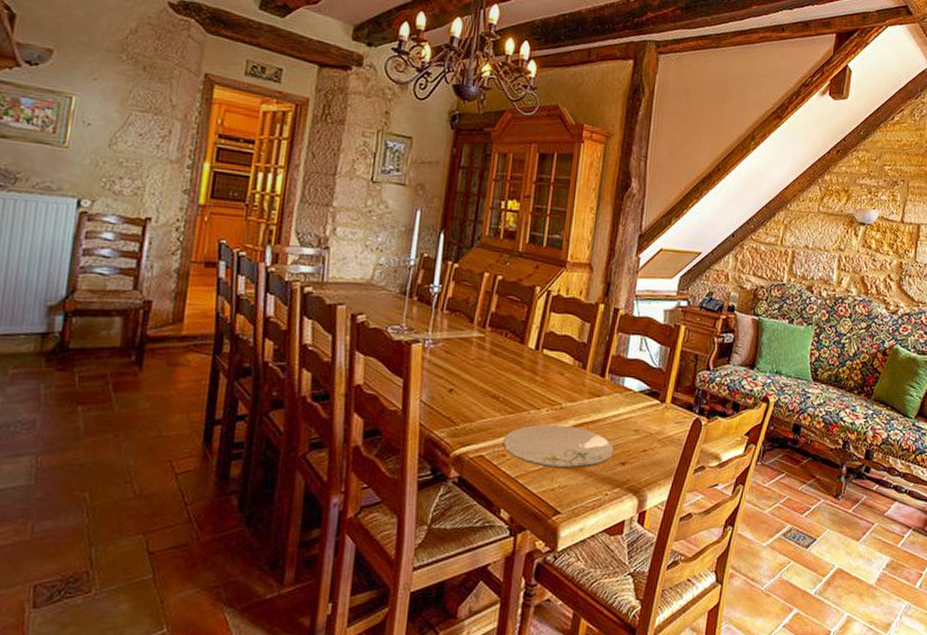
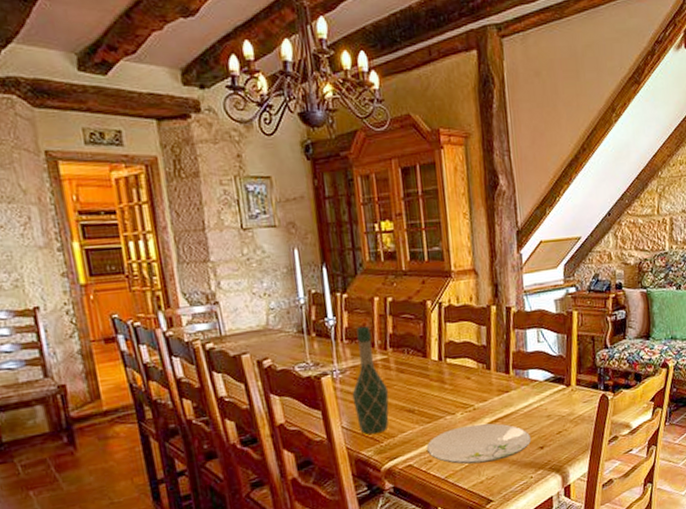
wine bottle: none [438,299,478,415] -> present [352,325,389,435]

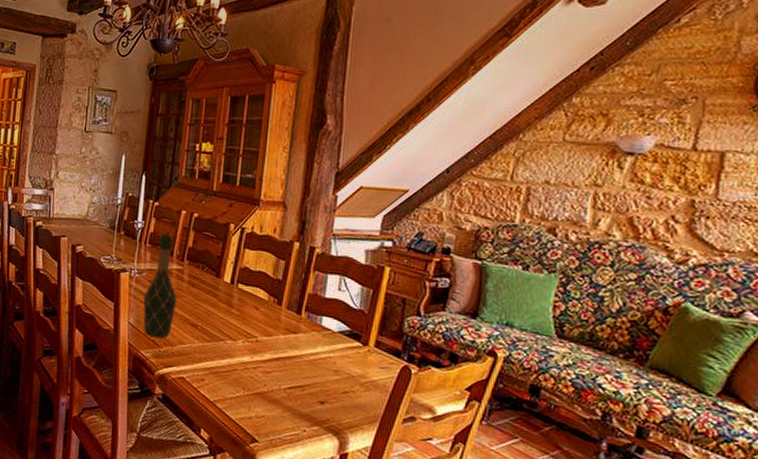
plate: present [426,423,532,464] -> none [201,354,313,402]

